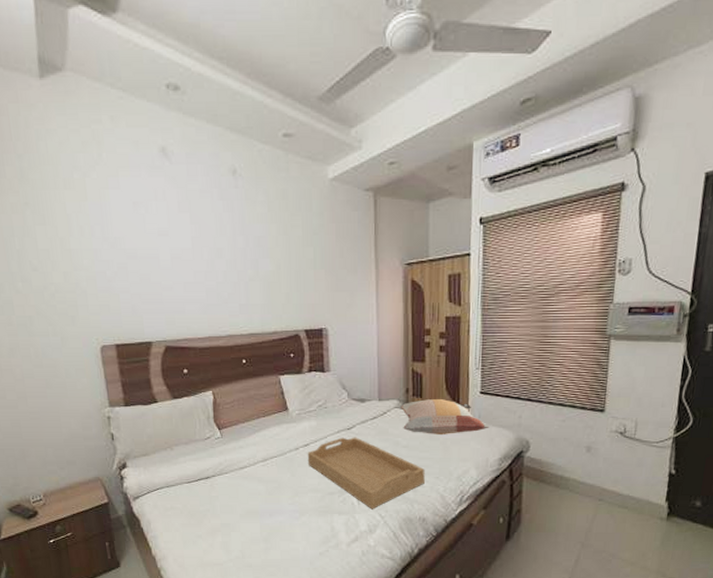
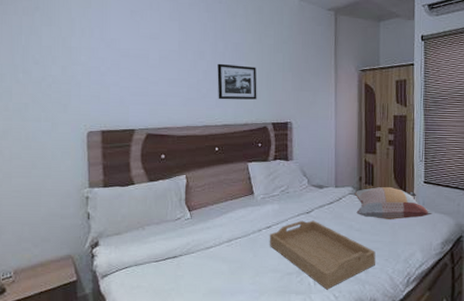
picture frame: none [238,262,286,305] -> present [217,63,257,100]

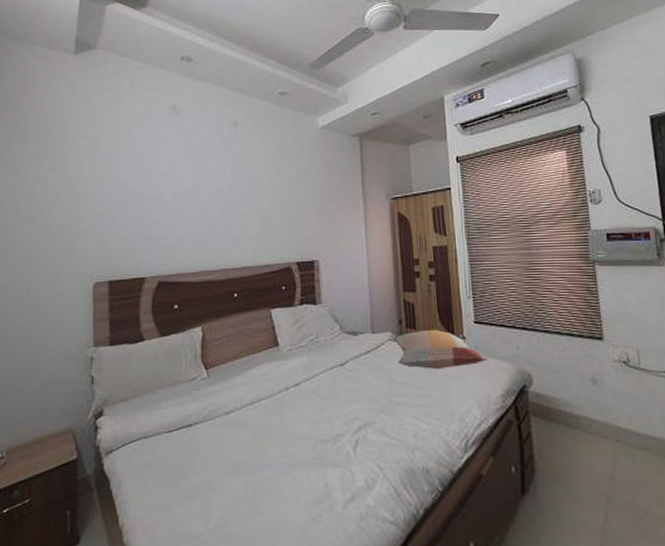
picture frame: present [217,63,257,100] -> none [234,200,279,240]
serving tray: present [269,220,376,290] -> none [298,374,425,460]

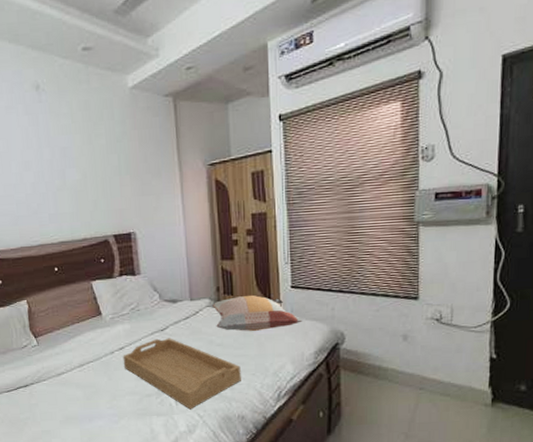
serving tray: none [298,374,425,460] -> present [123,338,241,410]

